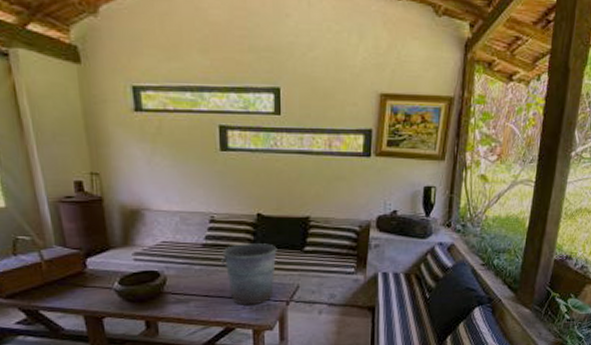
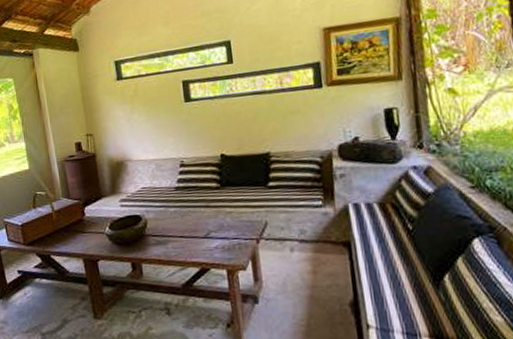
bucket: present [221,242,277,305] -> none [192,182,243,245]

